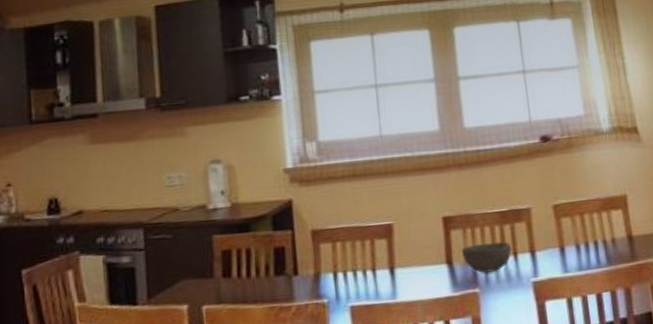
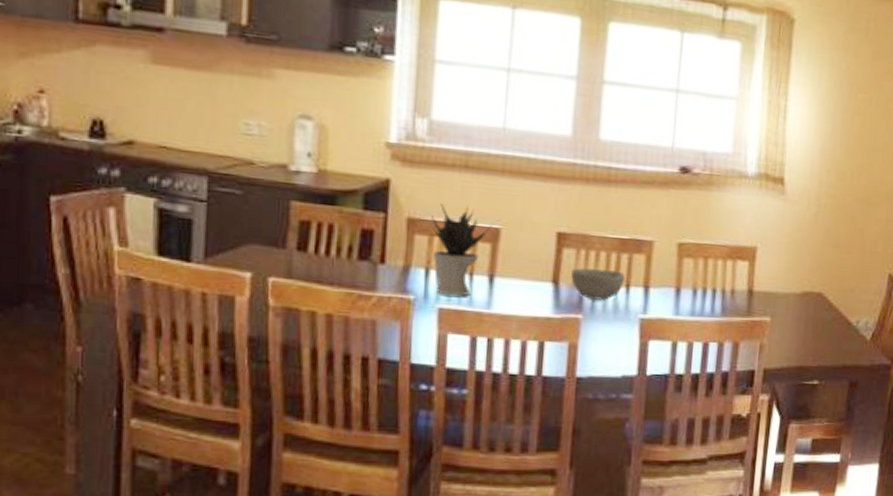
potted plant: none [330,209,385,294] -> present [430,204,492,296]

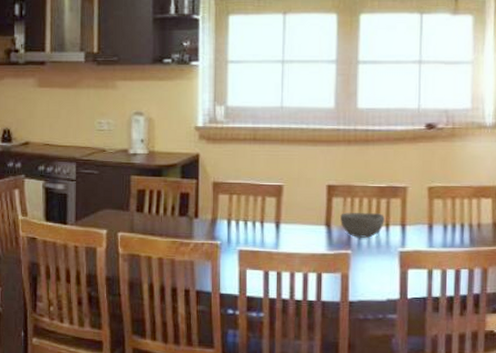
potted plant: present [430,204,492,296] -> none [230,169,276,240]

